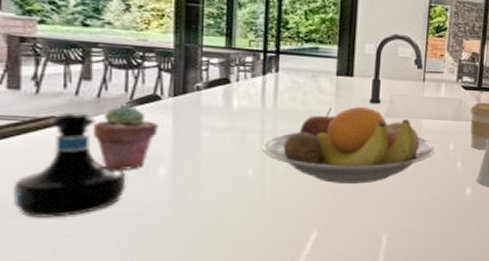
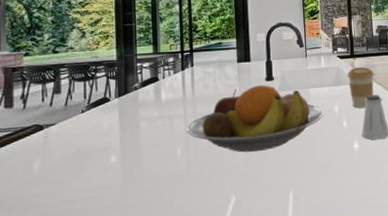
tequila bottle: present [12,112,127,218] -> none [8,119,88,208]
potted succulent: present [92,105,158,170] -> none [62,109,109,161]

